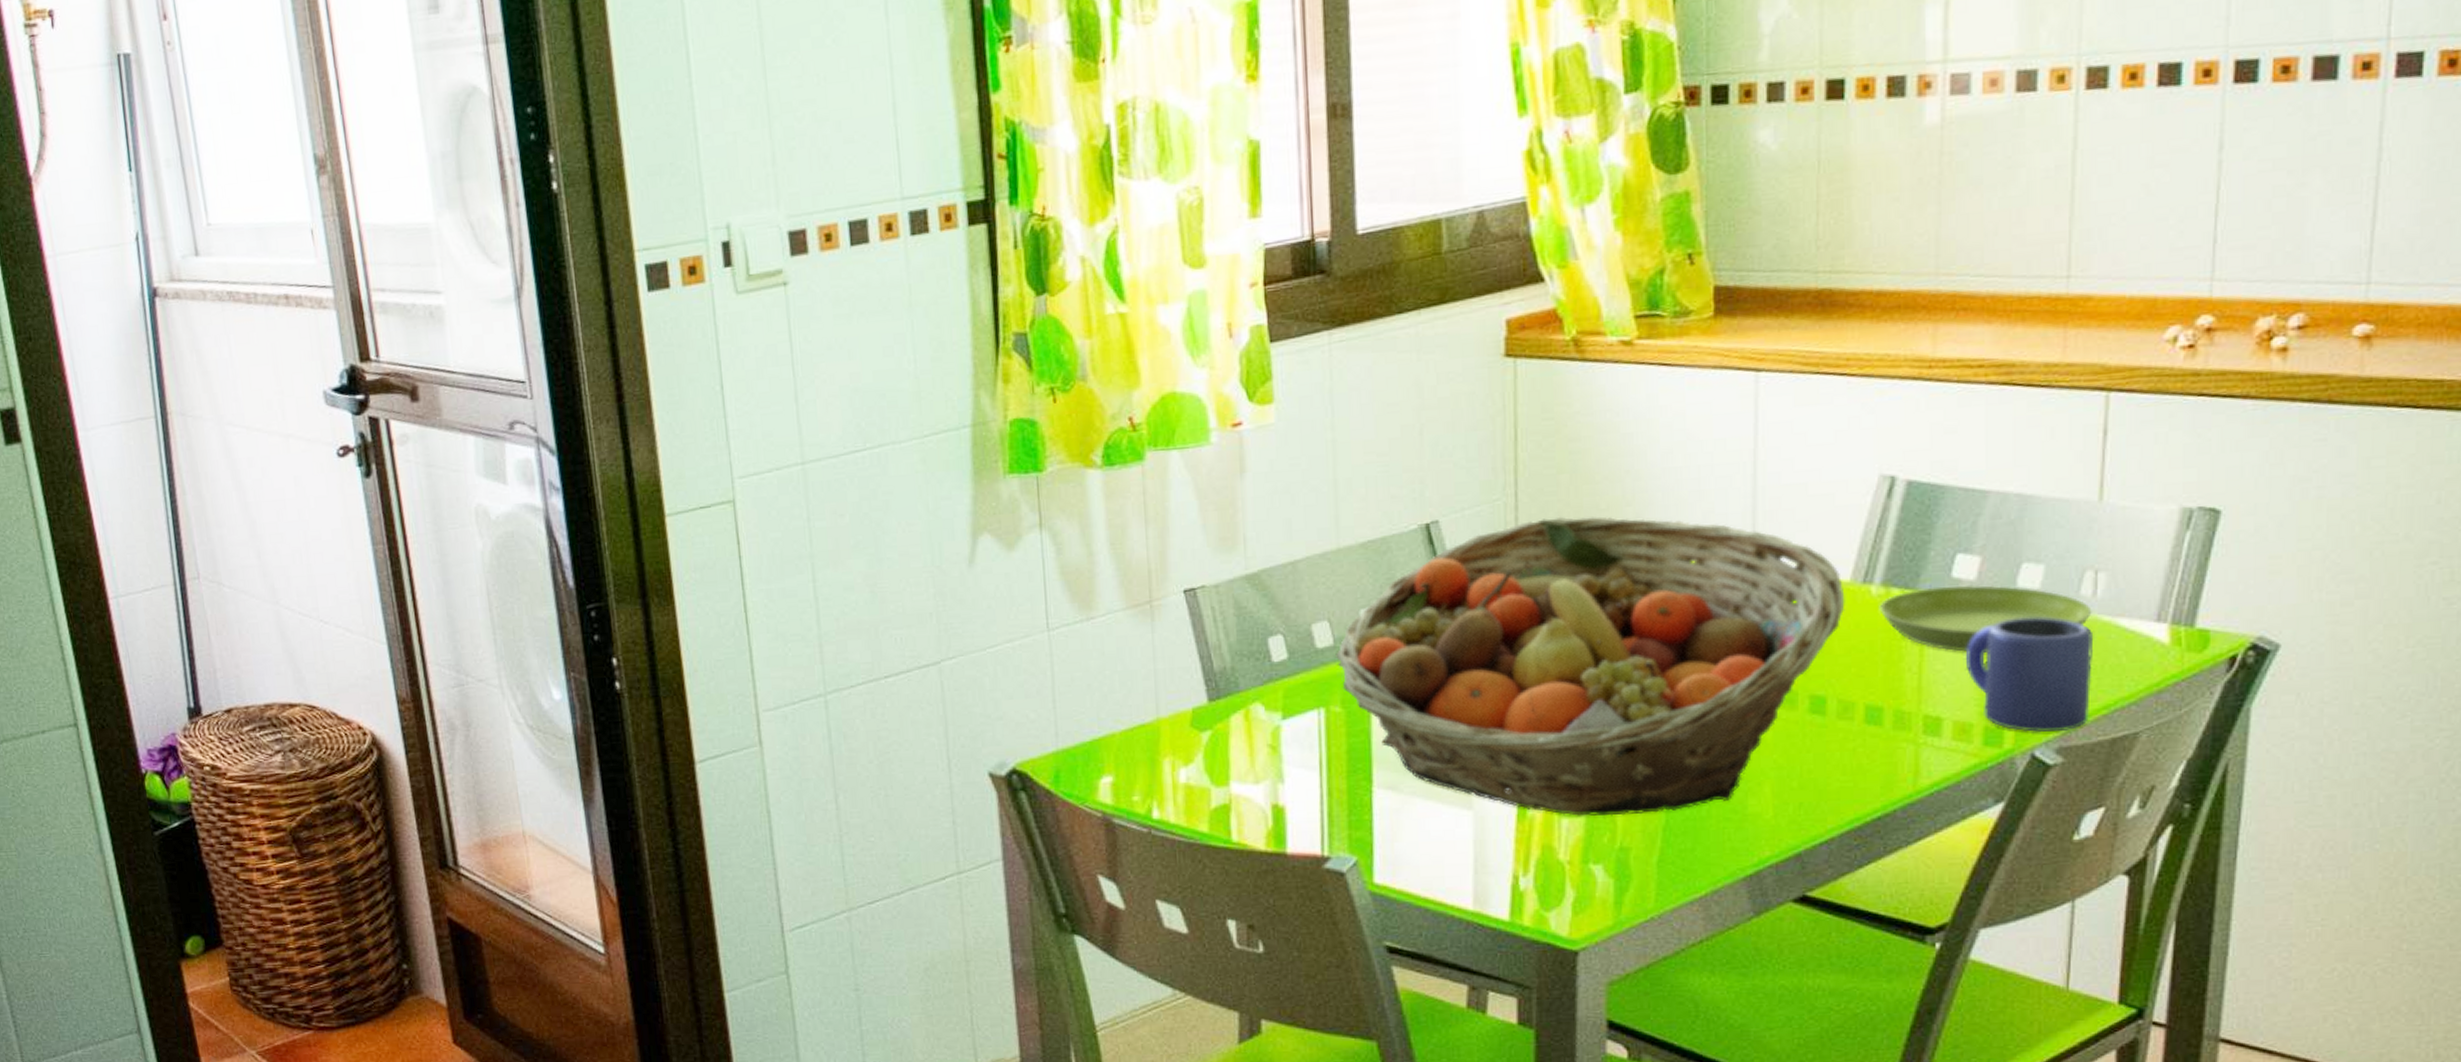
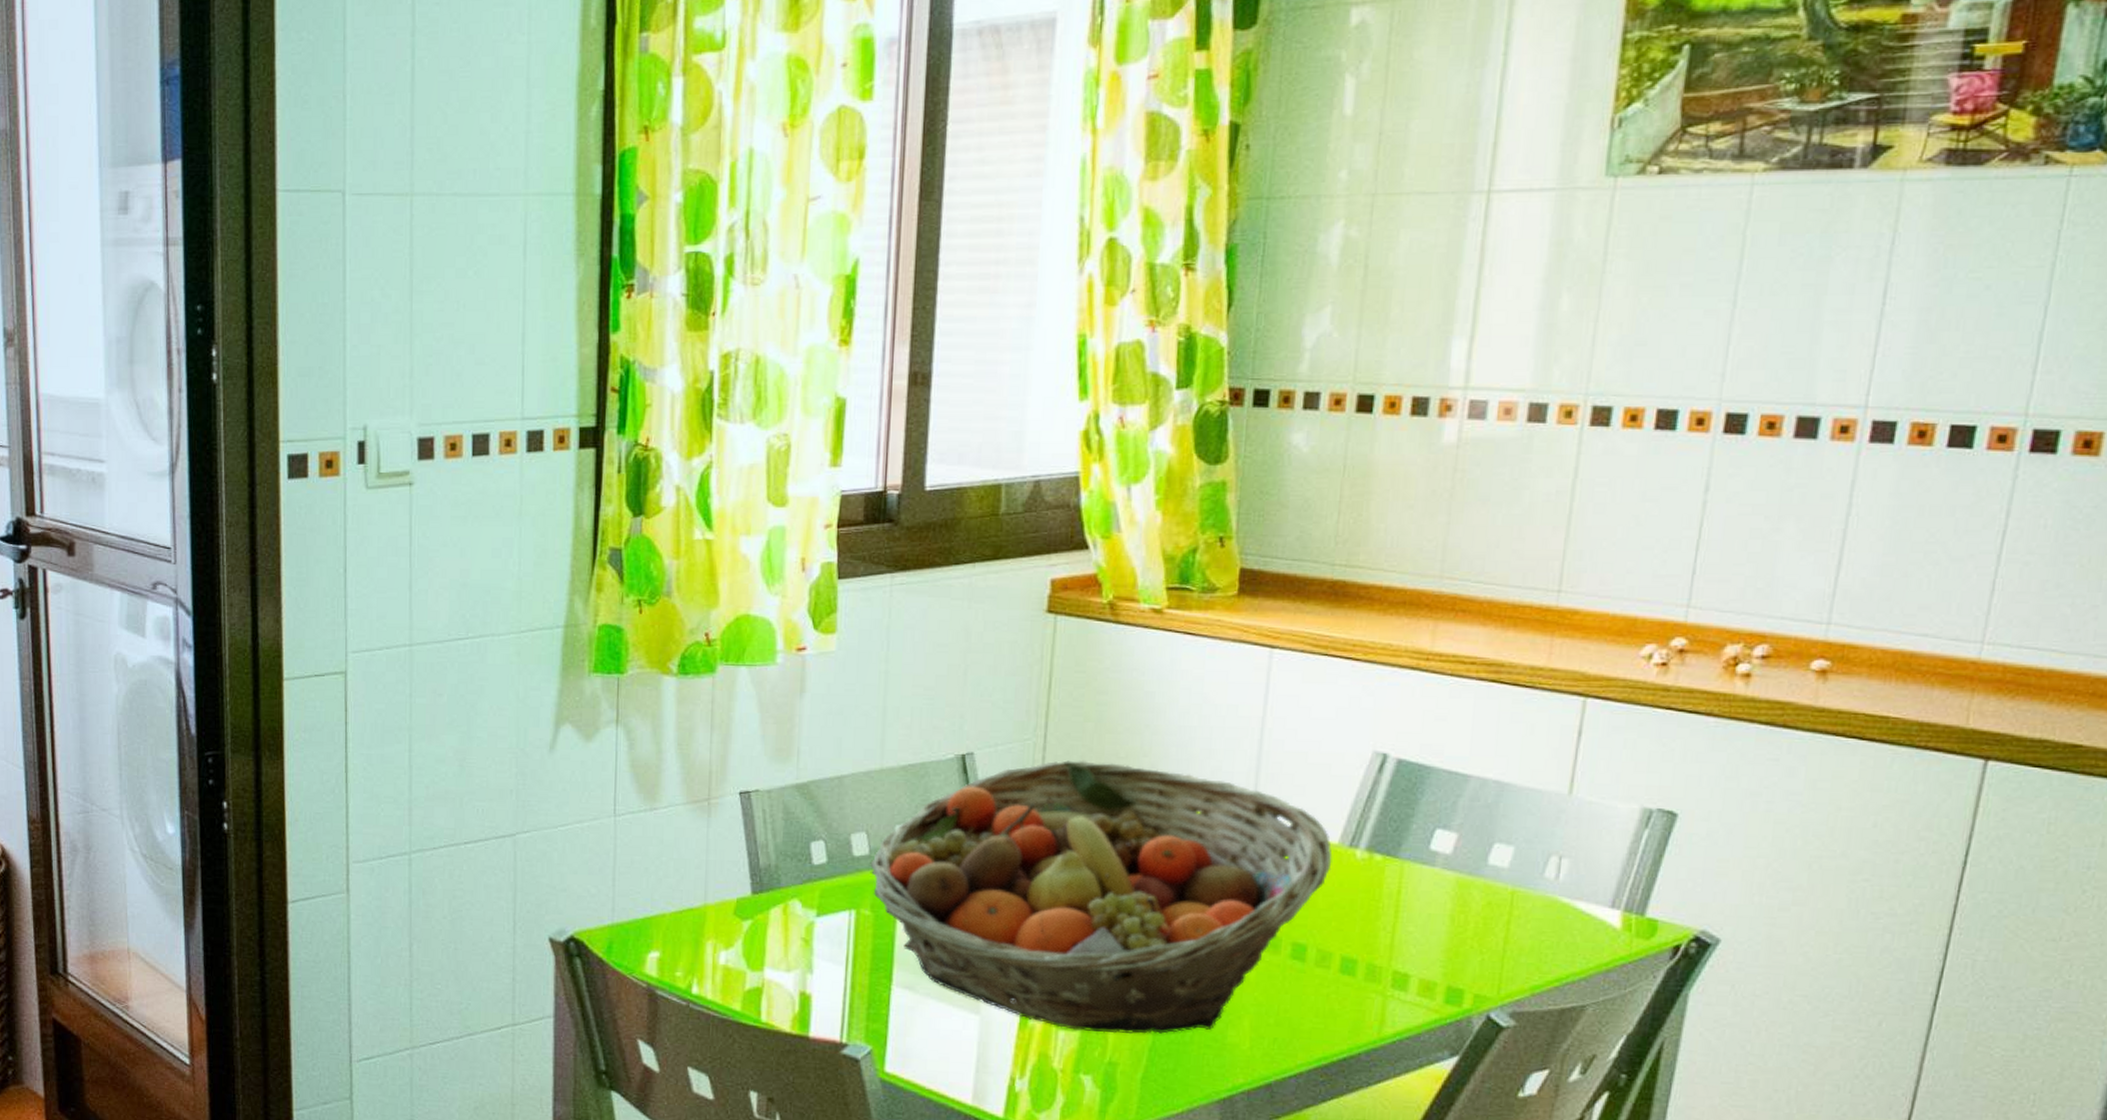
saucer: present [1879,585,2092,652] -> none [1362,856,1554,920]
mug: present [1966,617,2092,732] -> none [1436,892,1552,997]

